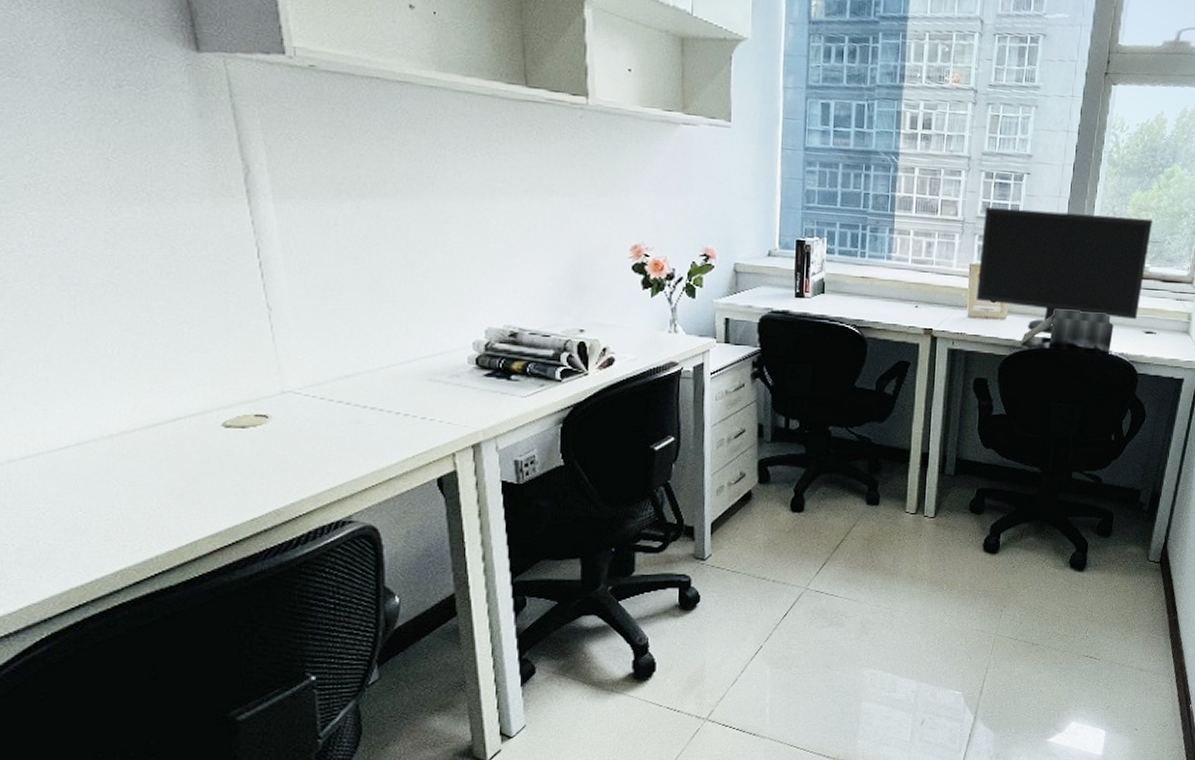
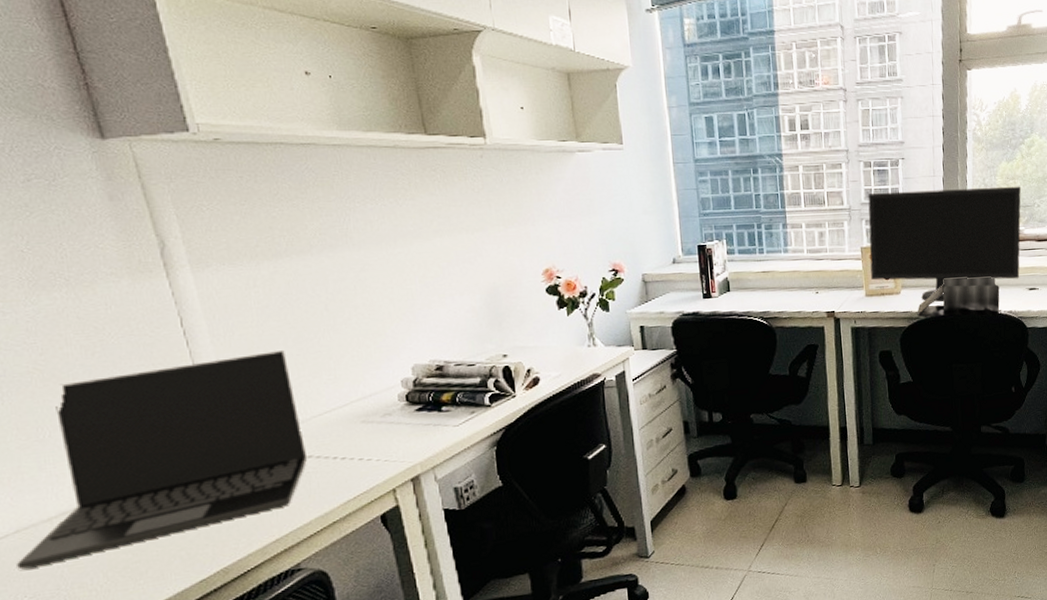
laptop: none [75,295,369,483] -> present [16,351,307,570]

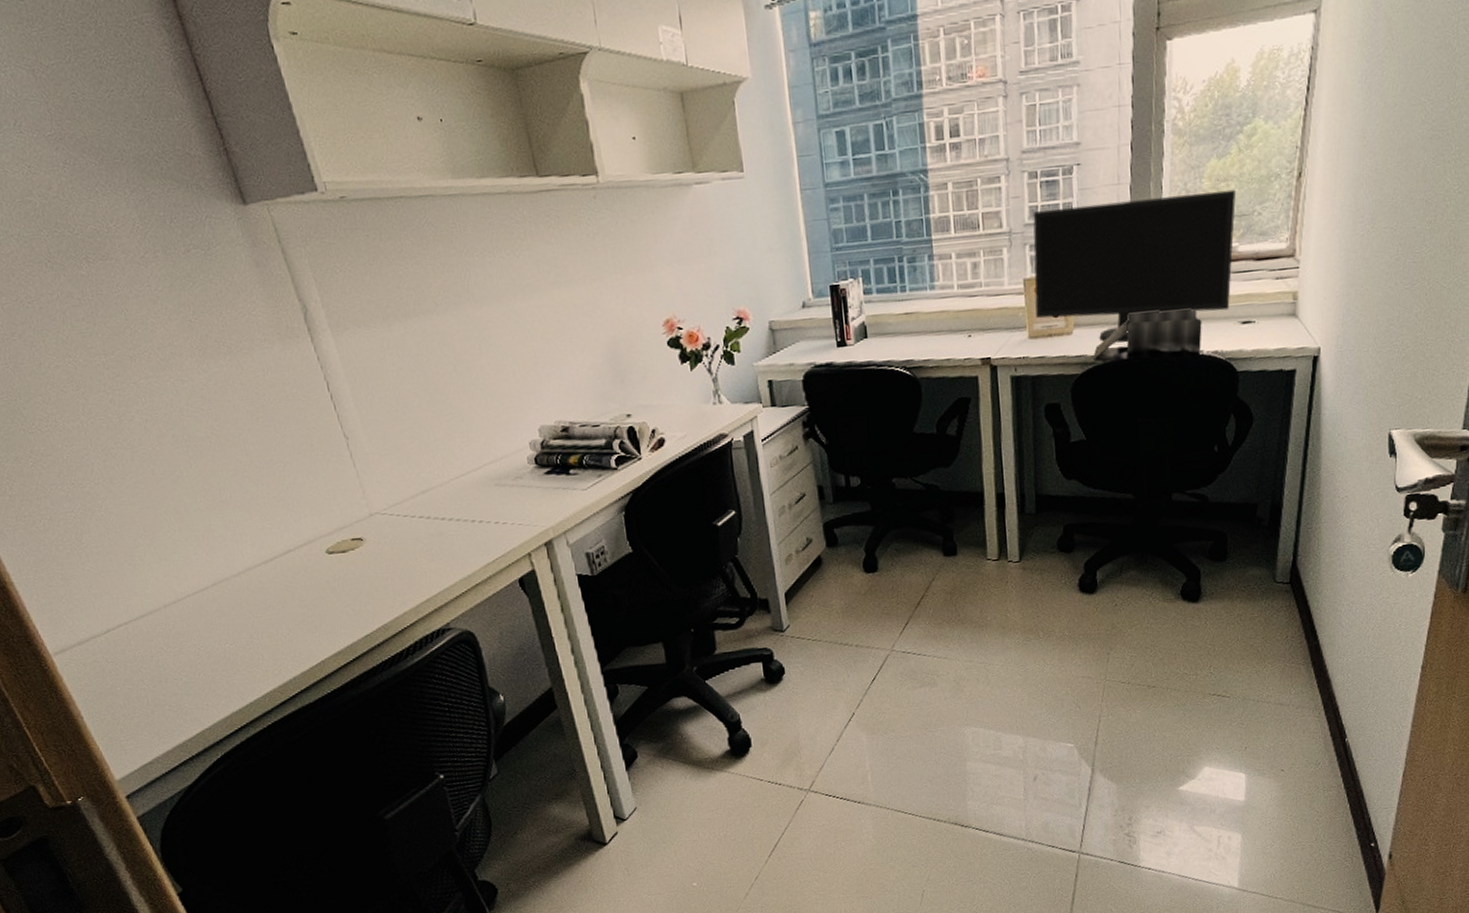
laptop: present [16,351,307,570] -> none [217,413,448,619]

